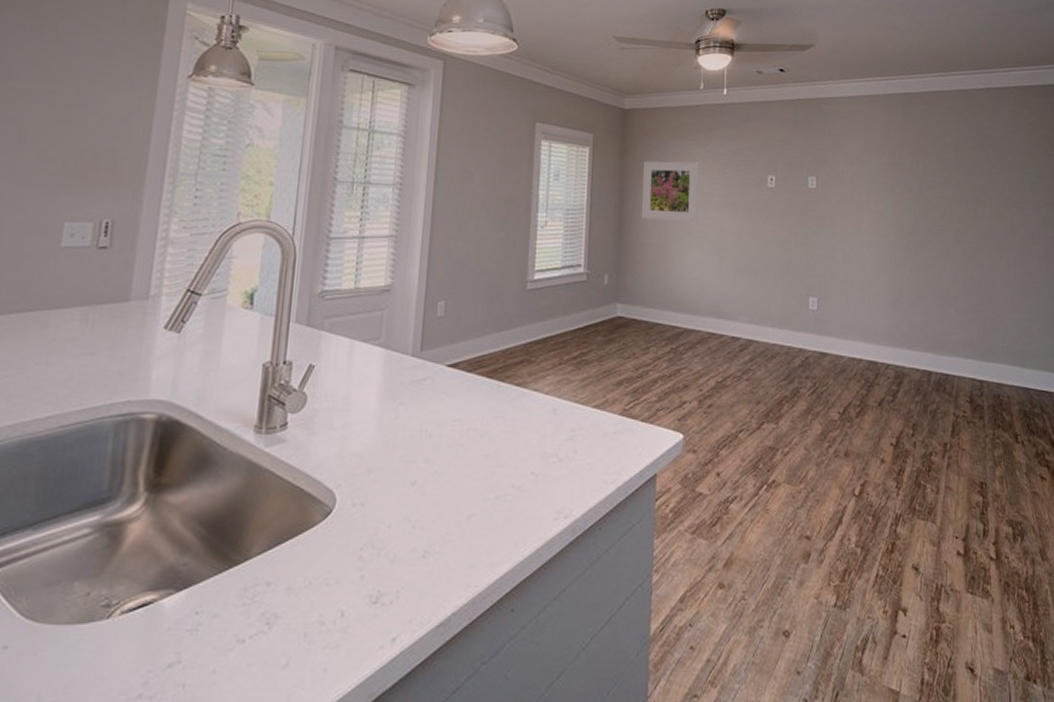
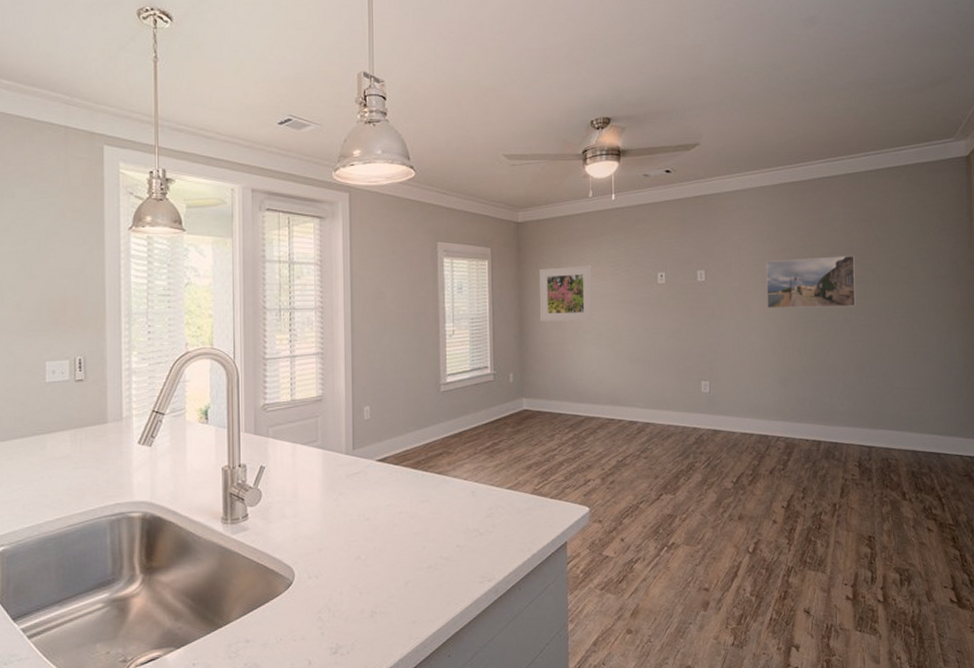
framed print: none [878,172,967,228] -> present [766,255,856,308]

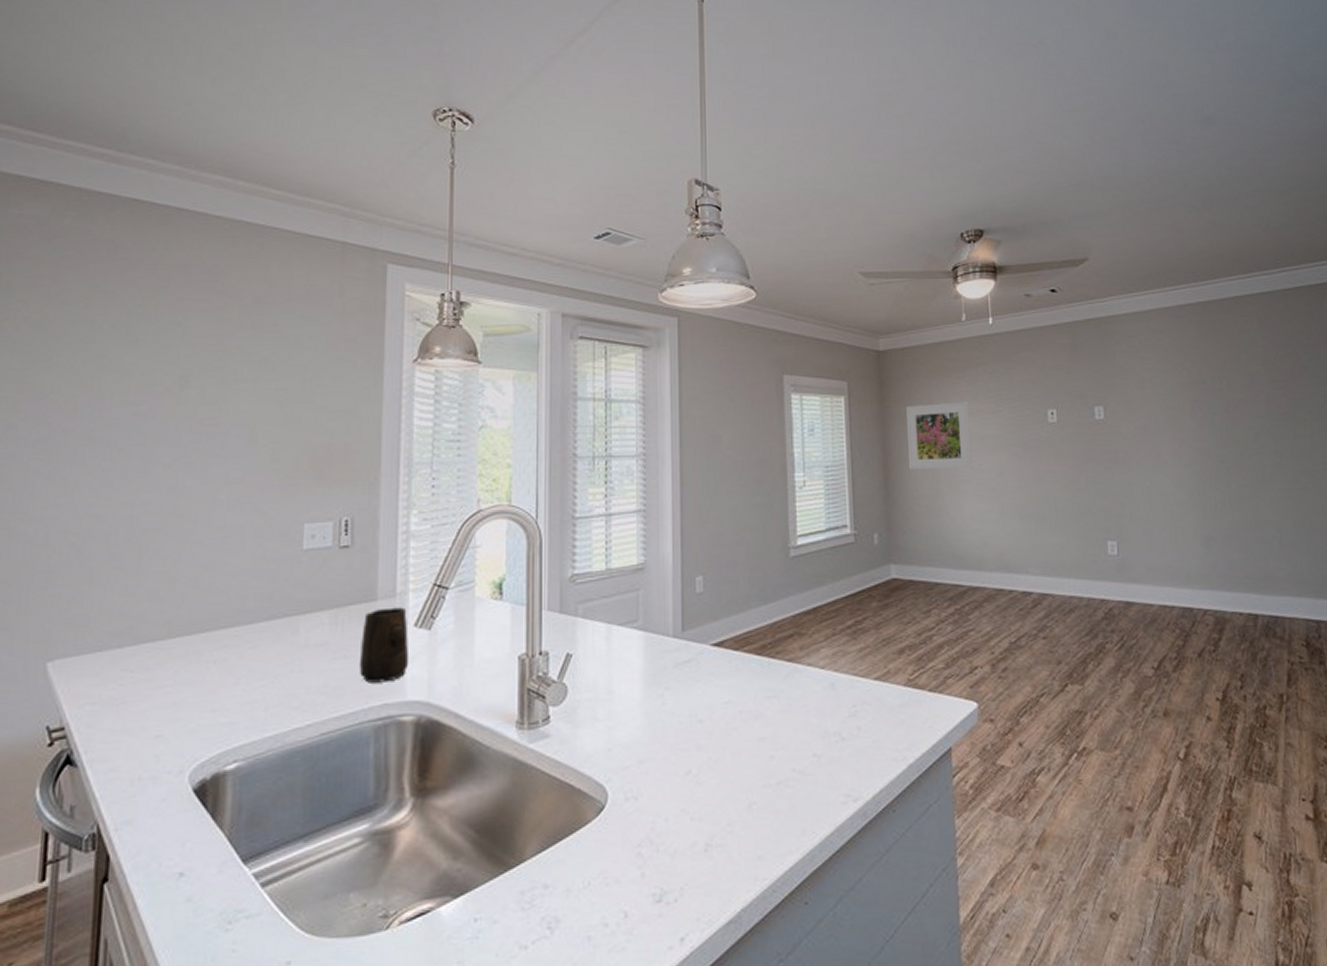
mug: none [95,428,135,487] -> present [359,607,410,683]
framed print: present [766,255,856,308] -> none [1175,387,1286,452]

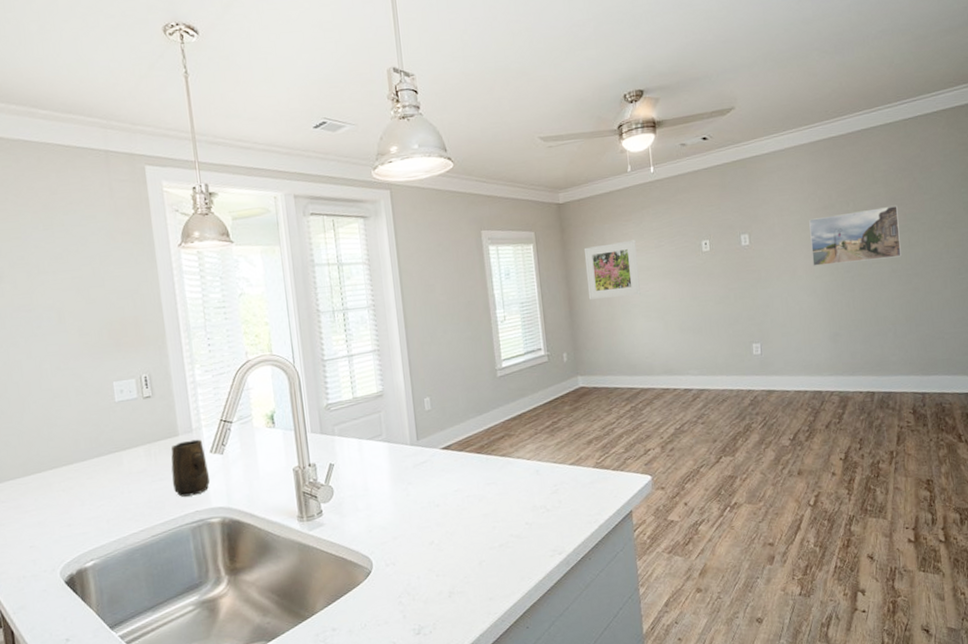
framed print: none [1175,387,1286,452] -> present [809,205,901,266]

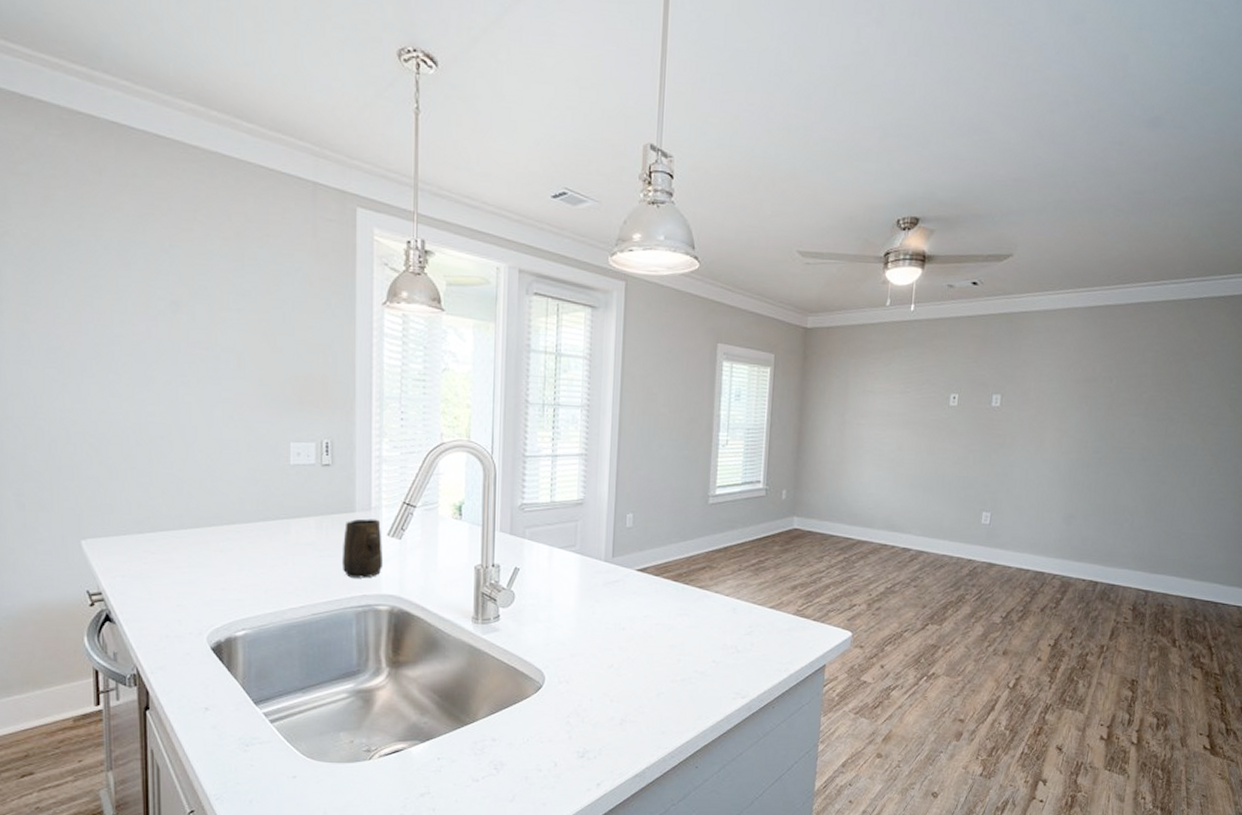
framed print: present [583,240,641,299] -> none [820,380,881,441]
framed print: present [809,205,901,266] -> none [1061,389,1162,446]

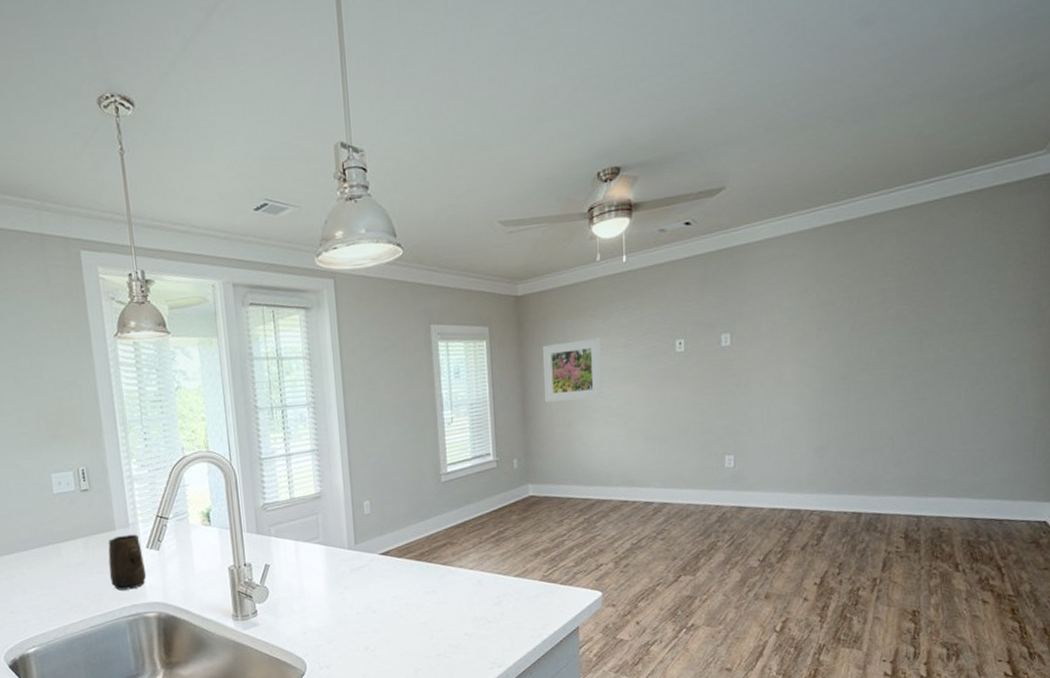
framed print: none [820,380,881,441] -> present [542,337,603,402]

